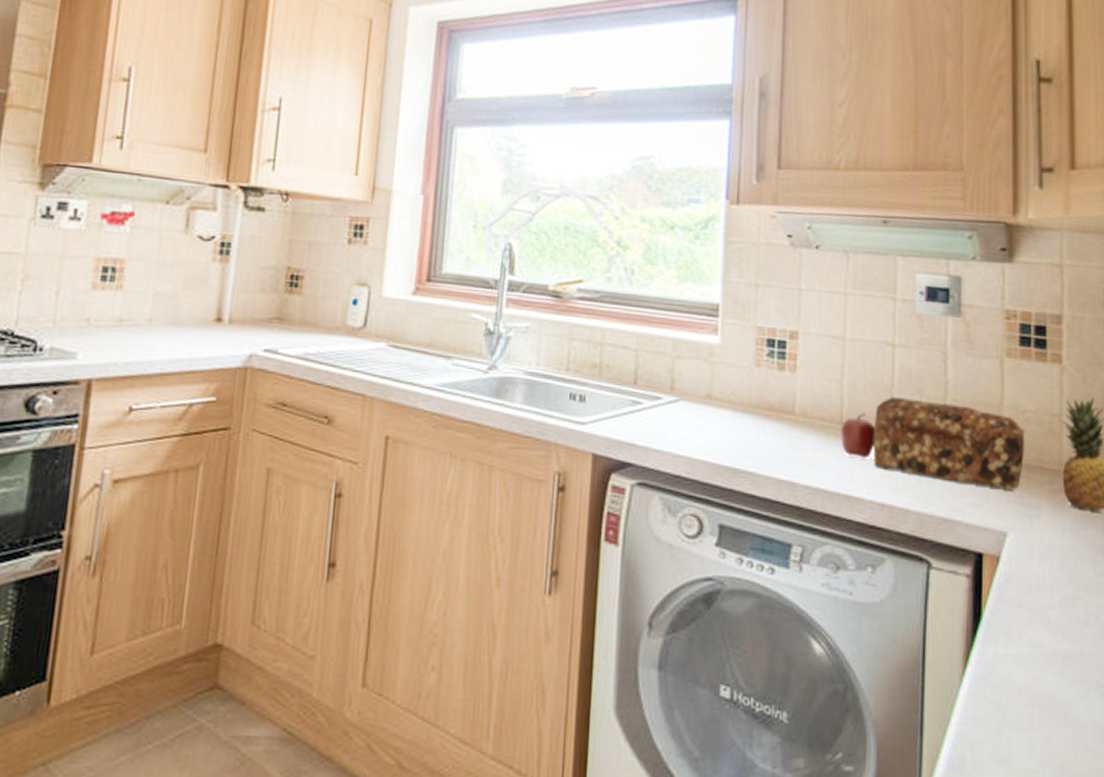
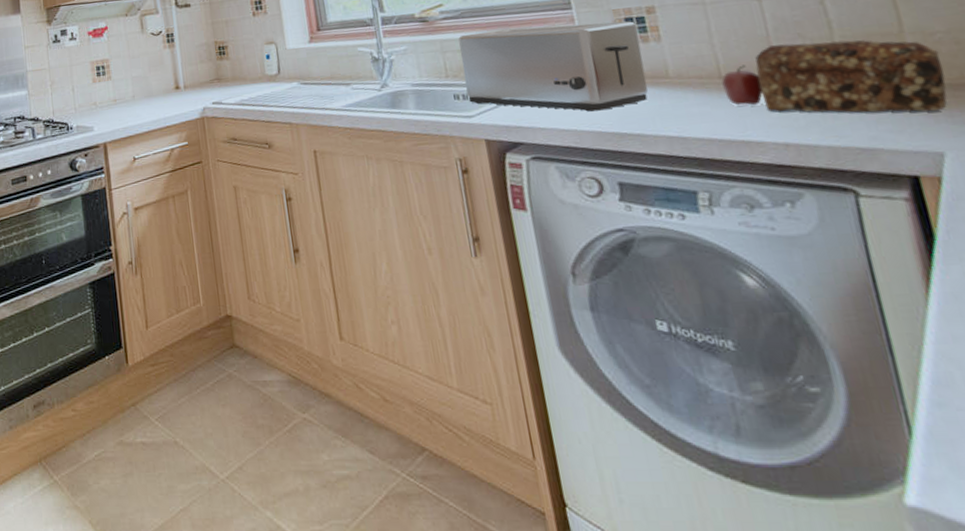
toaster: none [585,322,777,440] -> present [458,21,648,112]

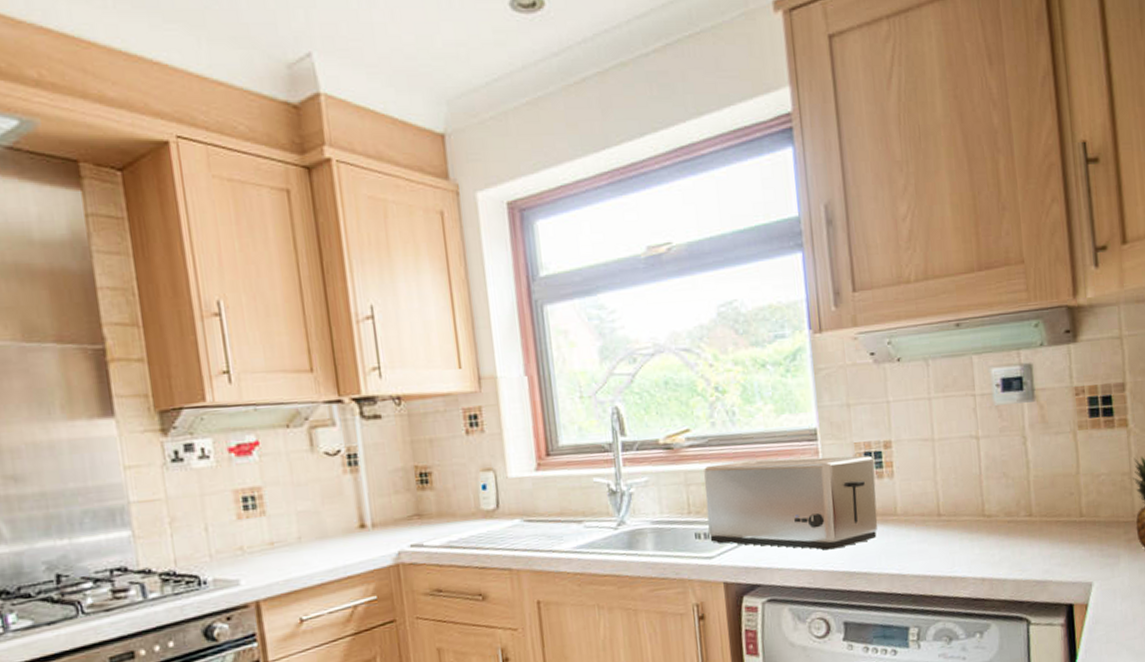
fruit: present [721,64,763,106] -> none [939,502,970,543]
bread loaf: present [755,40,947,113] -> none [968,480,1102,549]

